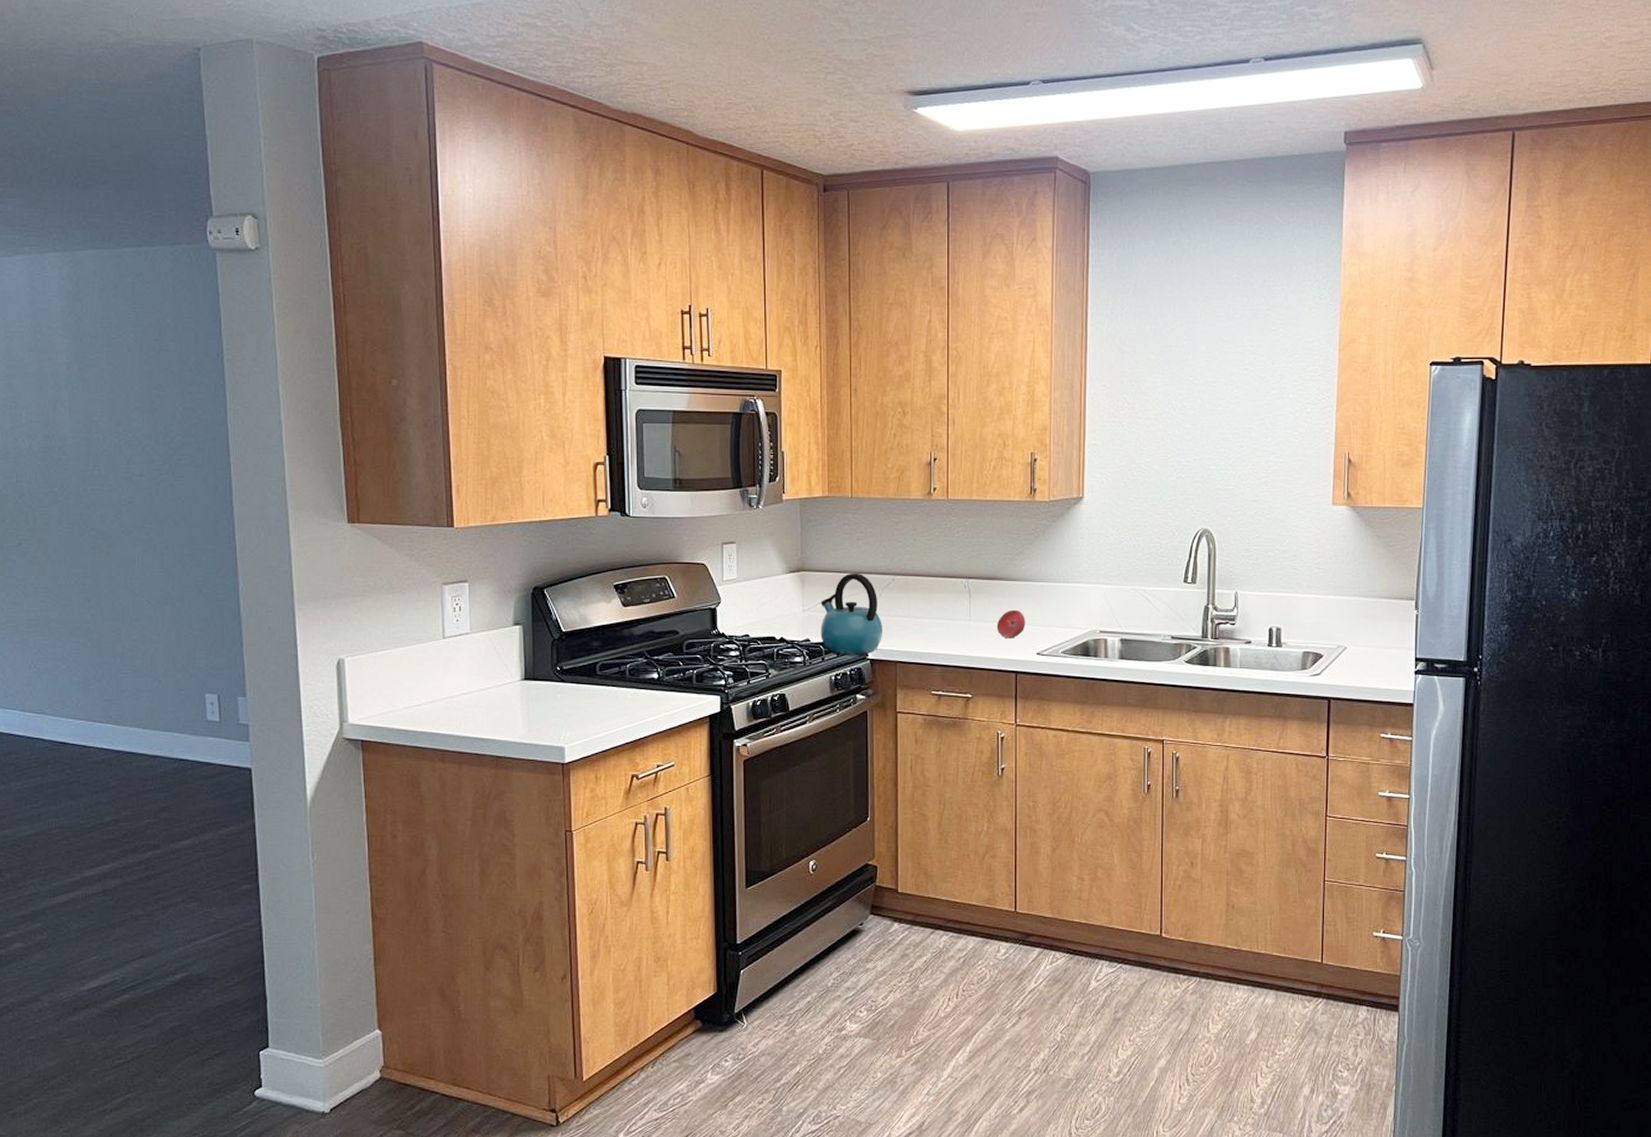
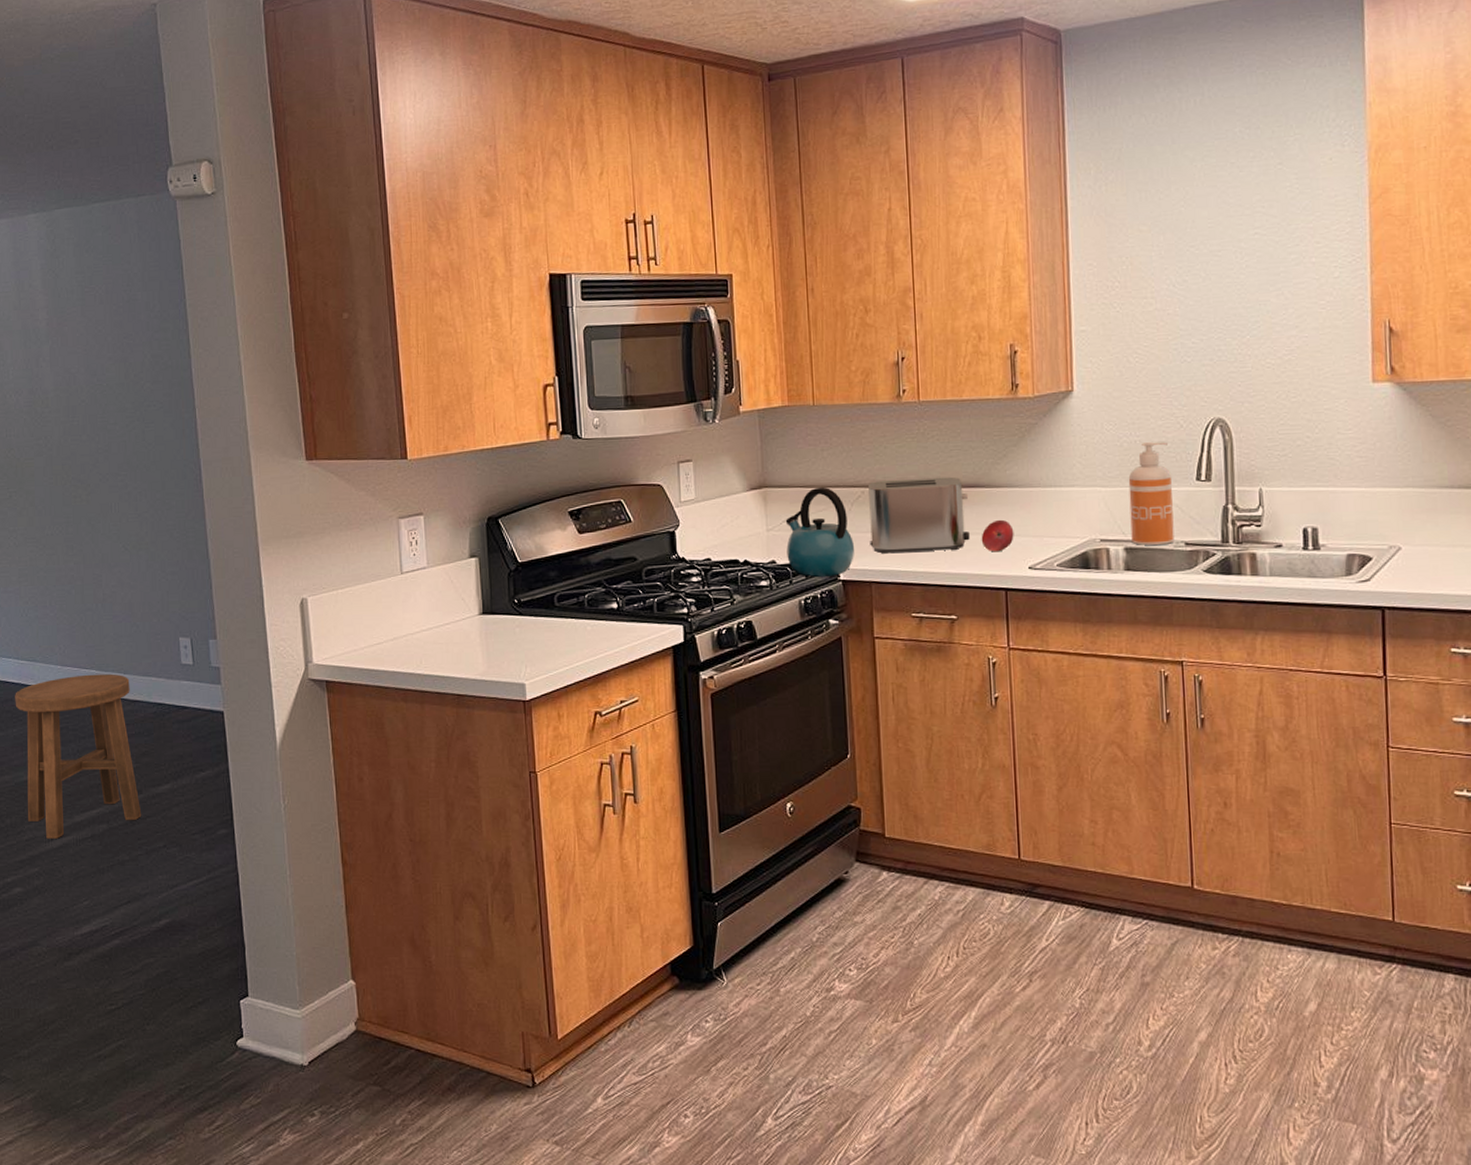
stool: none [19,728,159,894] -> present [15,673,142,839]
toaster: none [897,569,987,636] -> present [868,477,970,554]
soap dispenser: none [1126,546,1164,638] -> present [1128,441,1175,546]

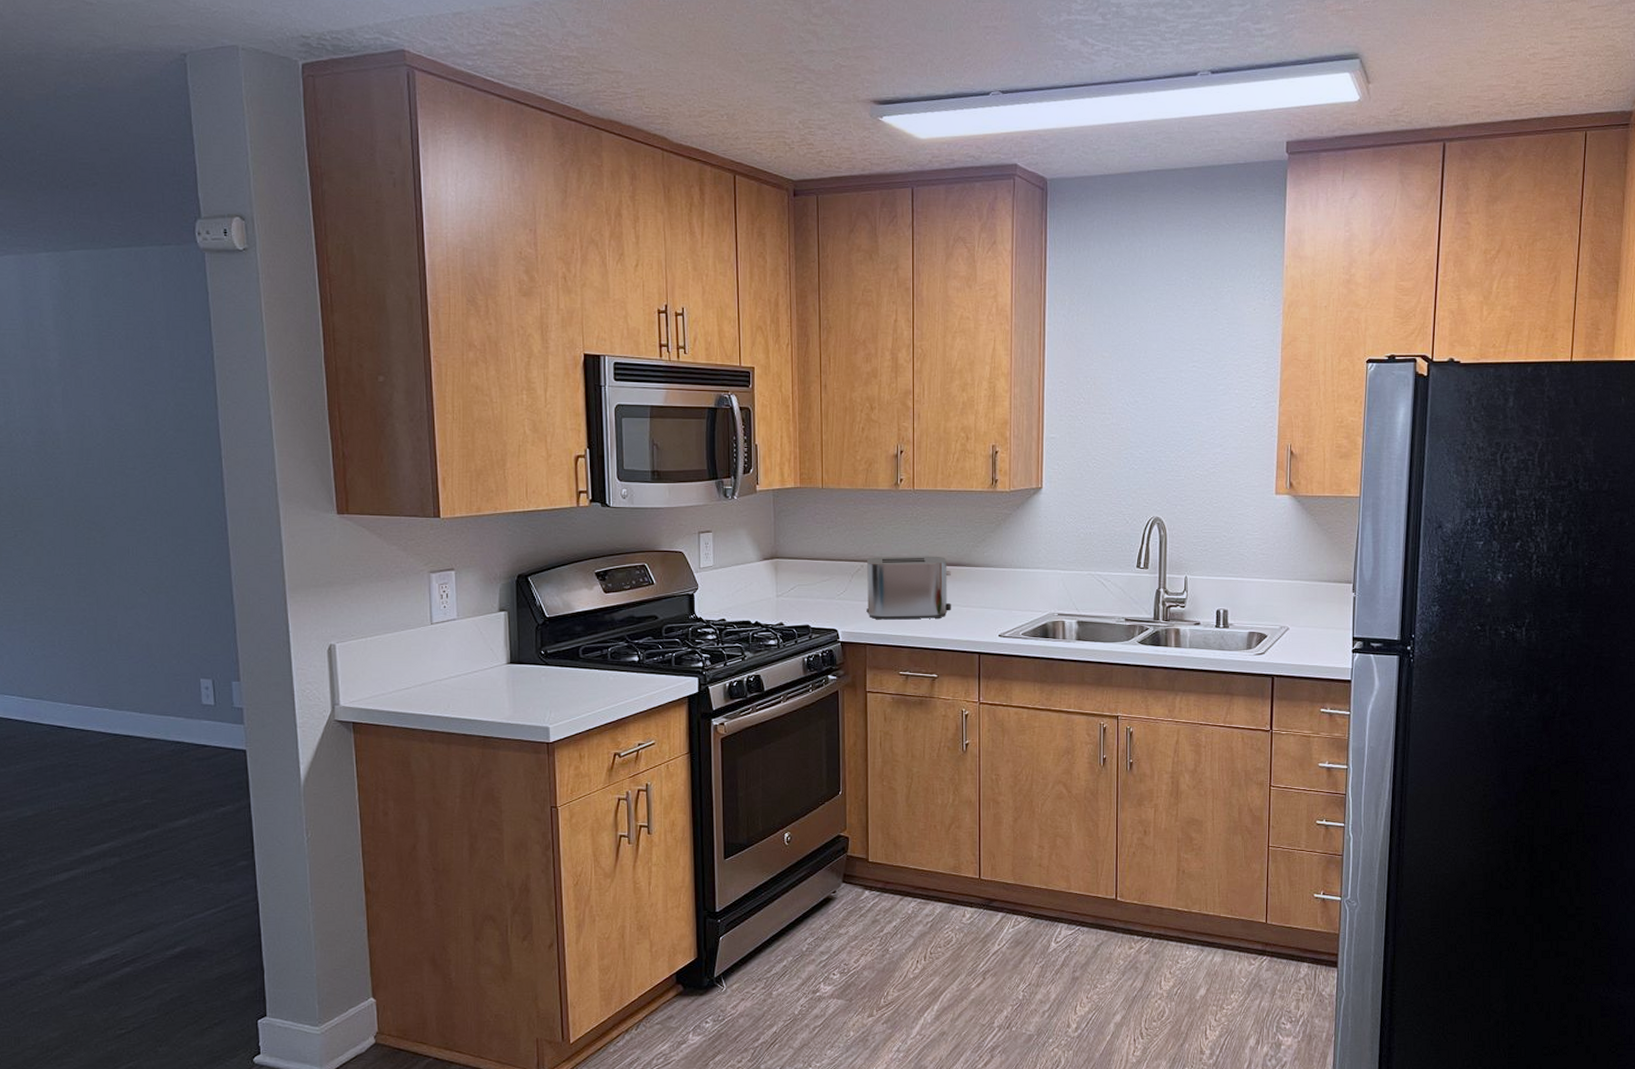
stool: present [15,673,142,839] -> none [18,712,157,872]
kettle: present [785,486,855,578] -> none [793,560,853,639]
fruit: present [981,519,1014,552] -> none [960,594,988,622]
soap dispenser: present [1128,441,1175,546] -> none [1083,533,1118,621]

